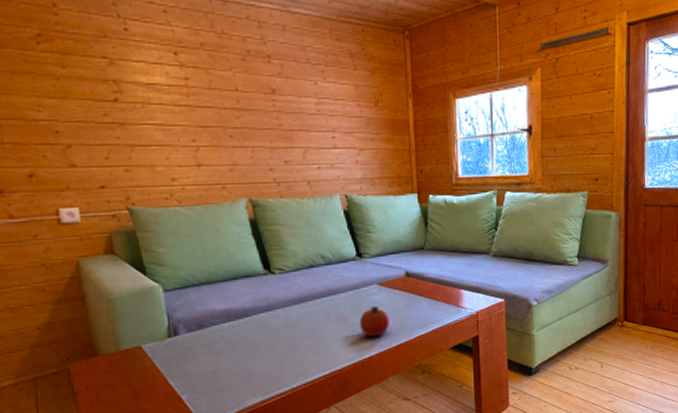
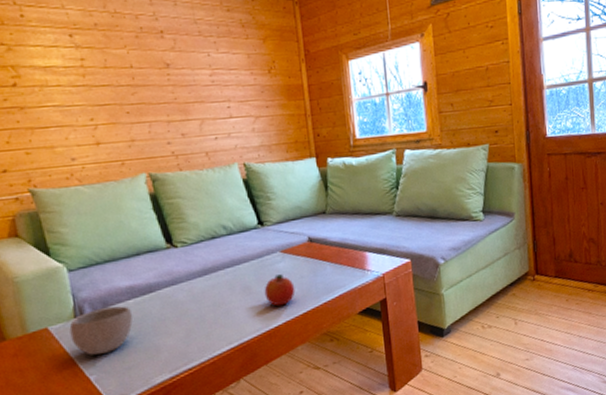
bowl: none [163,328,228,375] -> present [69,306,133,356]

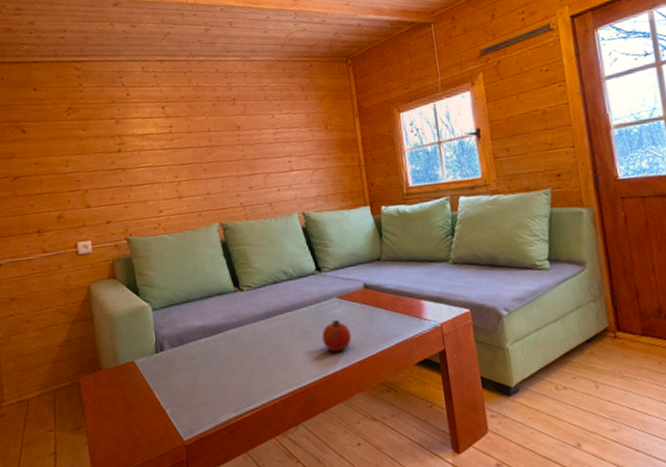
bowl: present [69,306,133,356] -> none [151,344,204,389]

